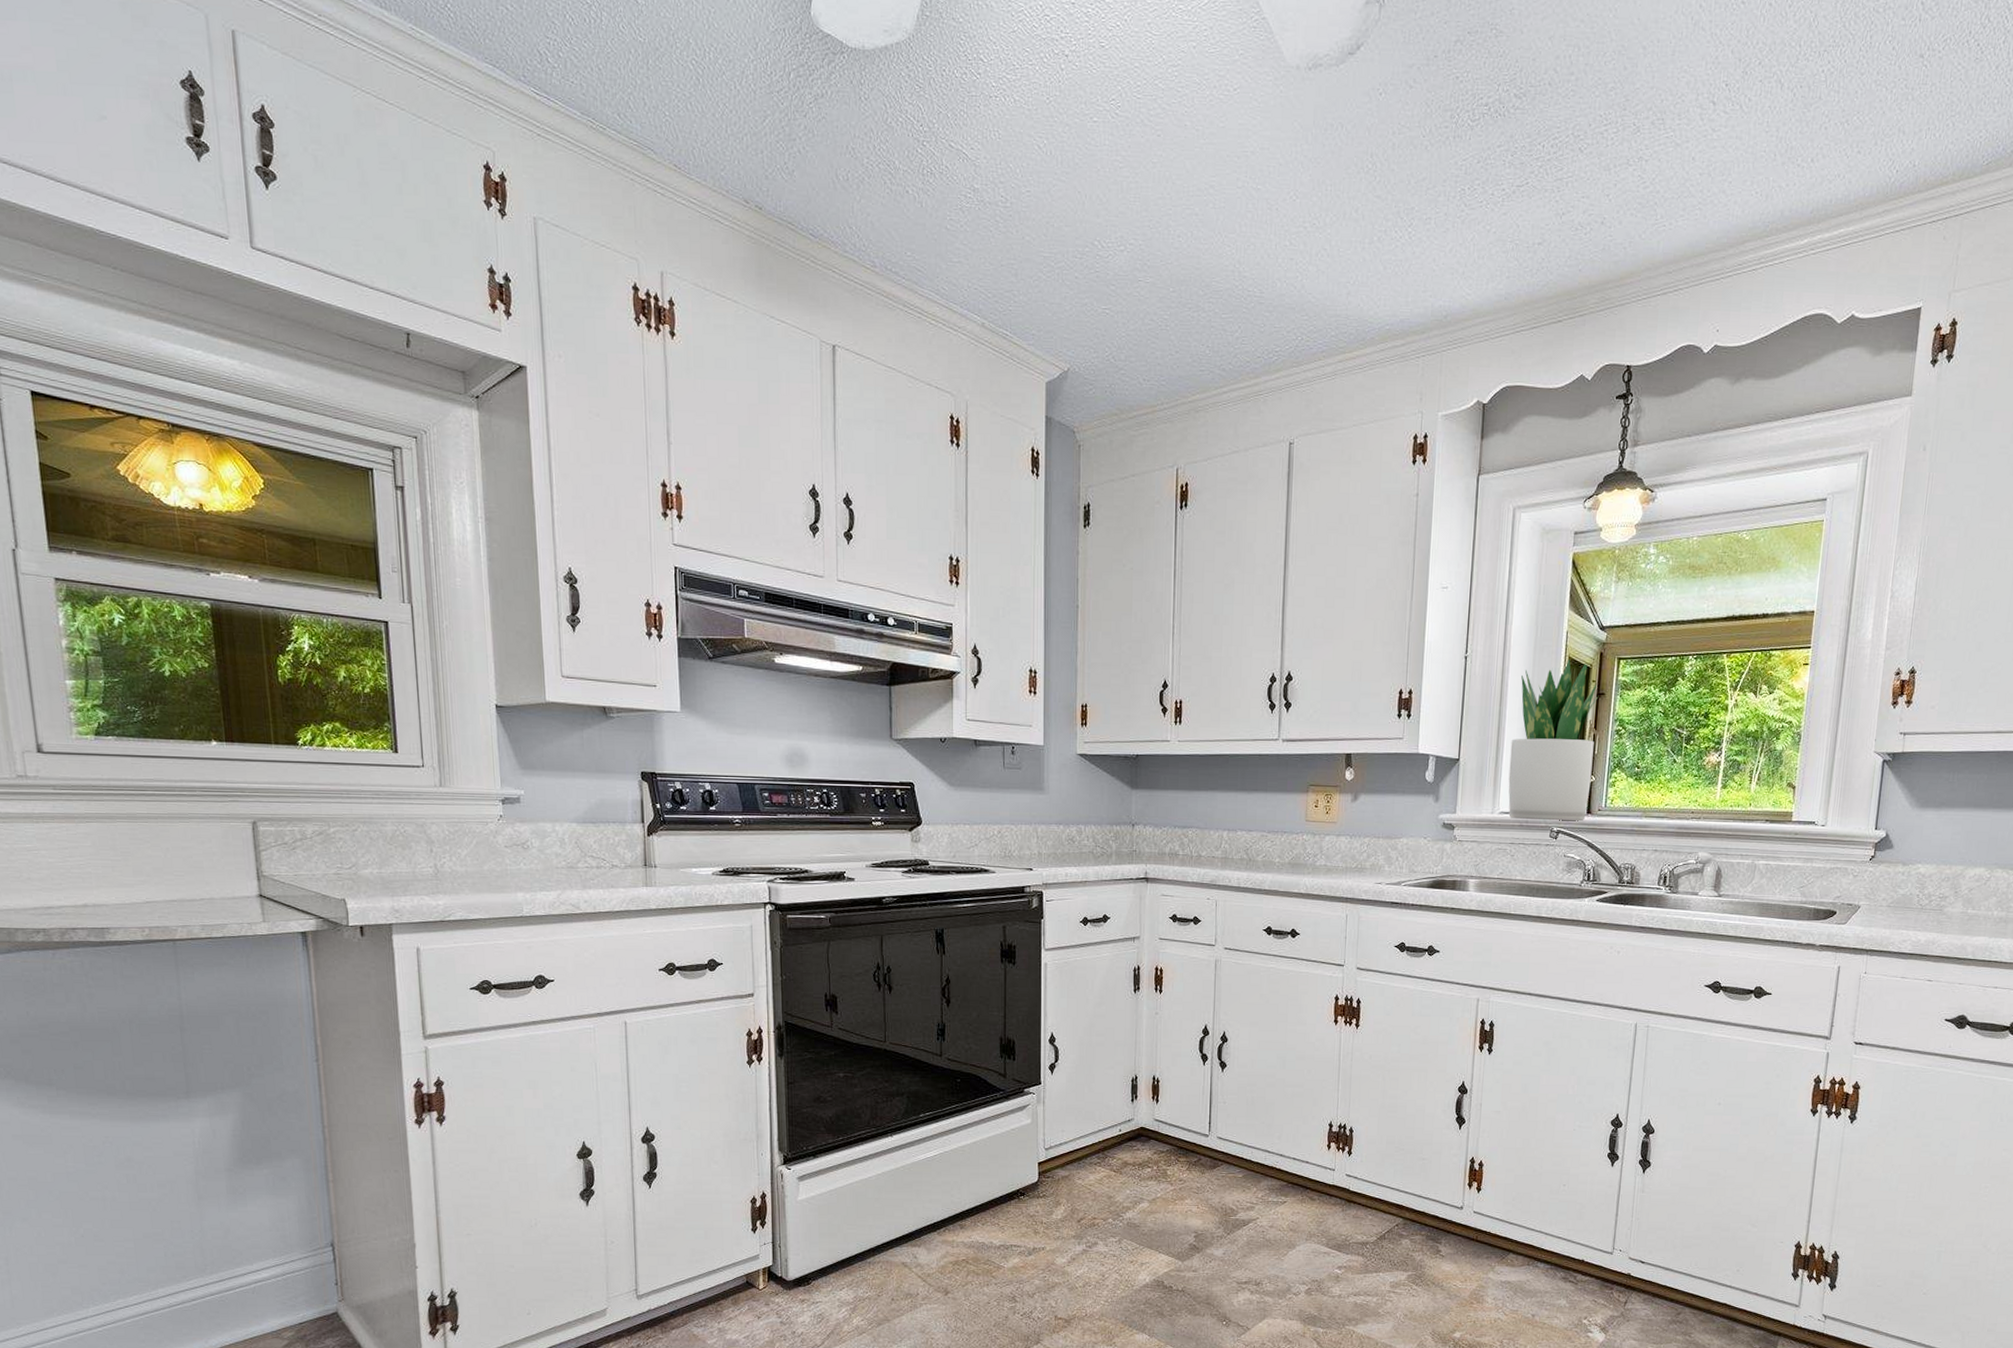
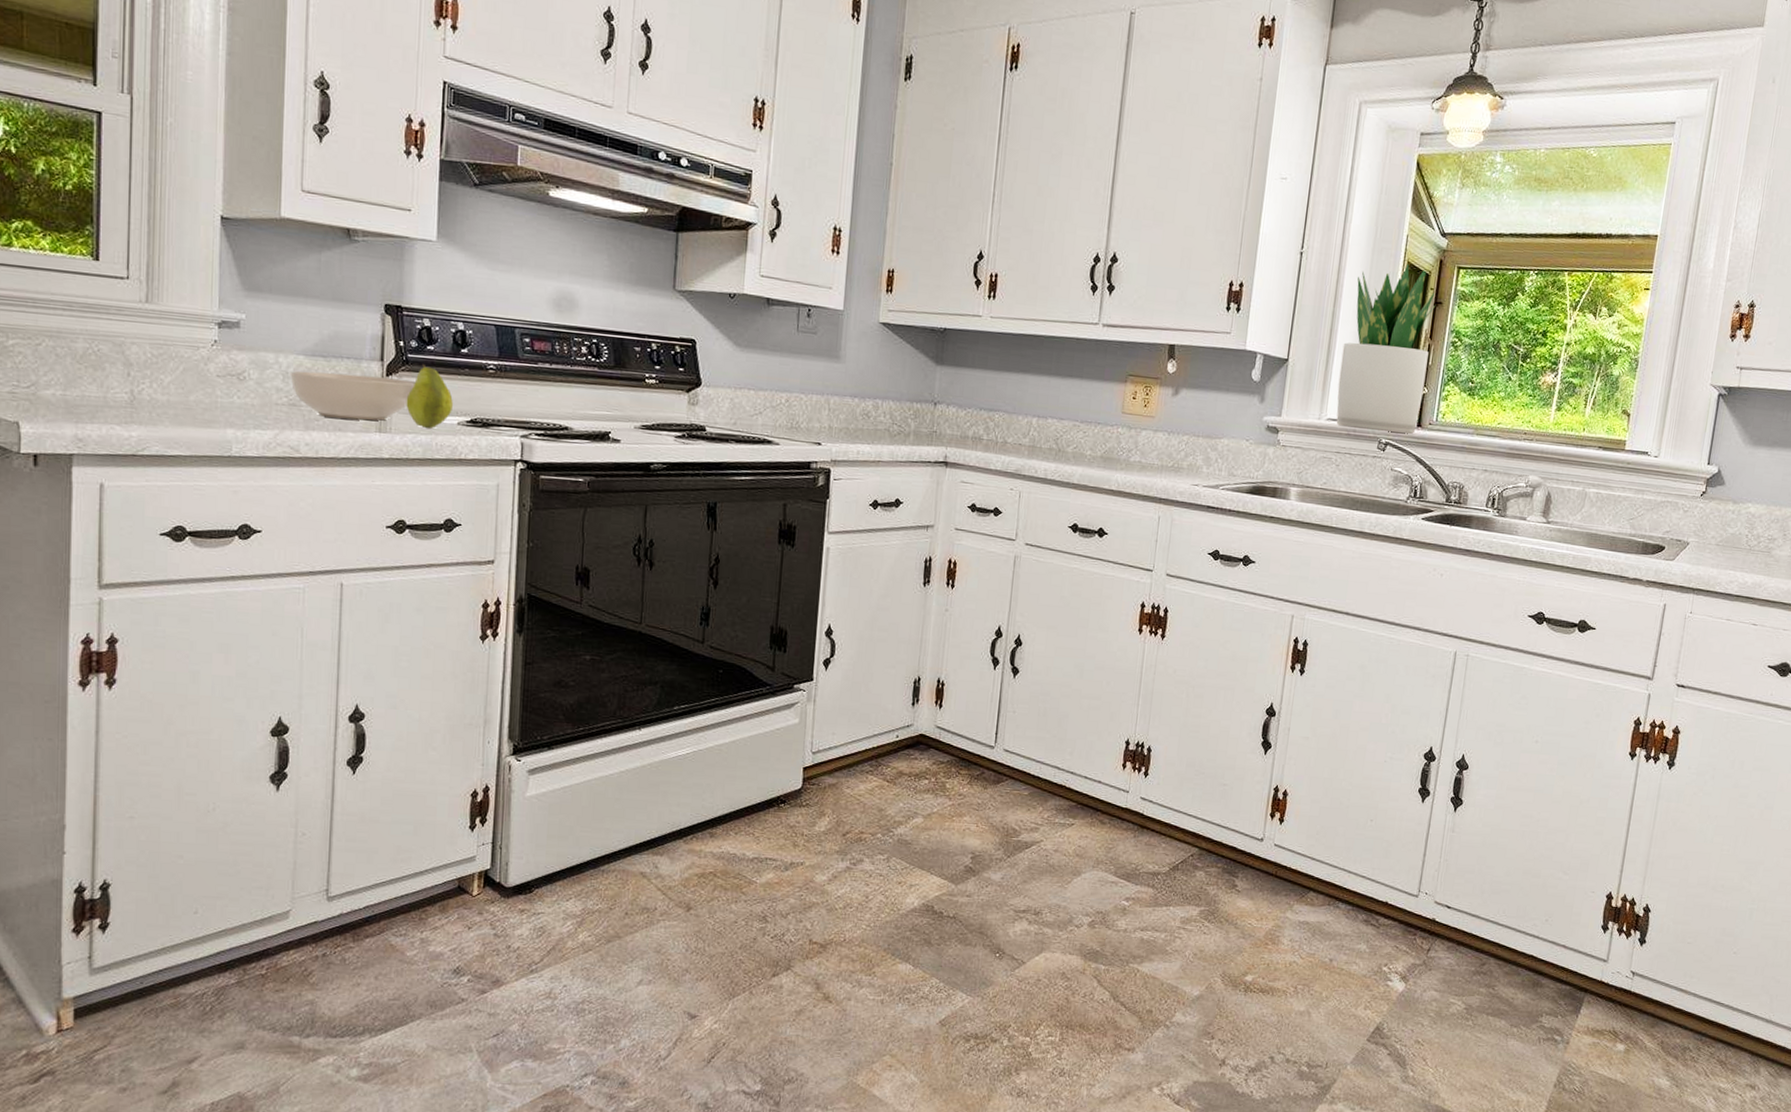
bowl: none [566,836,673,877] -> present [290,371,416,421]
fruit: none [666,822,707,881] -> present [406,363,453,430]

